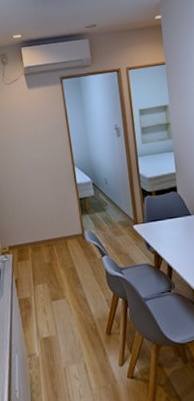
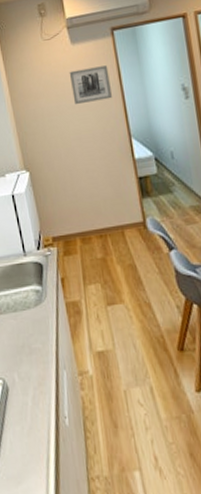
wall art: none [25,107,60,139] -> present [69,65,112,105]

